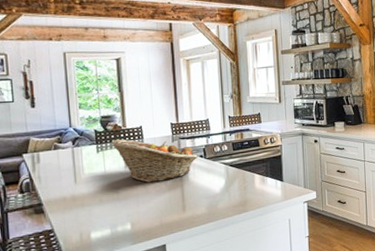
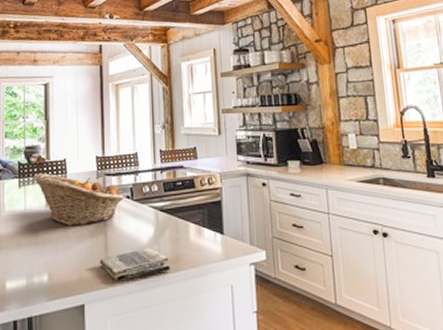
dish towel: none [177,196,240,224] -> present [99,248,171,282]

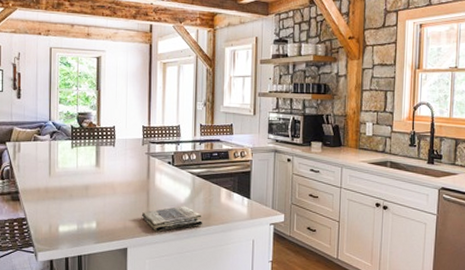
fruit basket: present [34,172,124,226] -> none [85,136,166,184]

